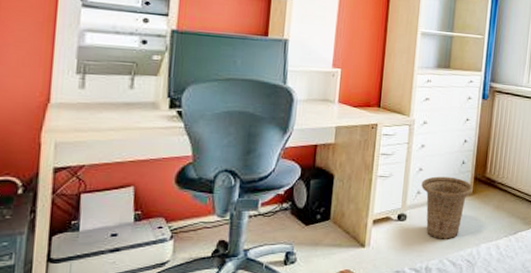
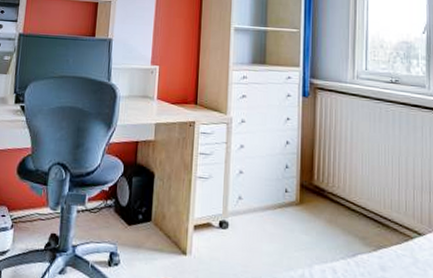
basket: present [421,176,473,239] -> none [242,180,300,256]

